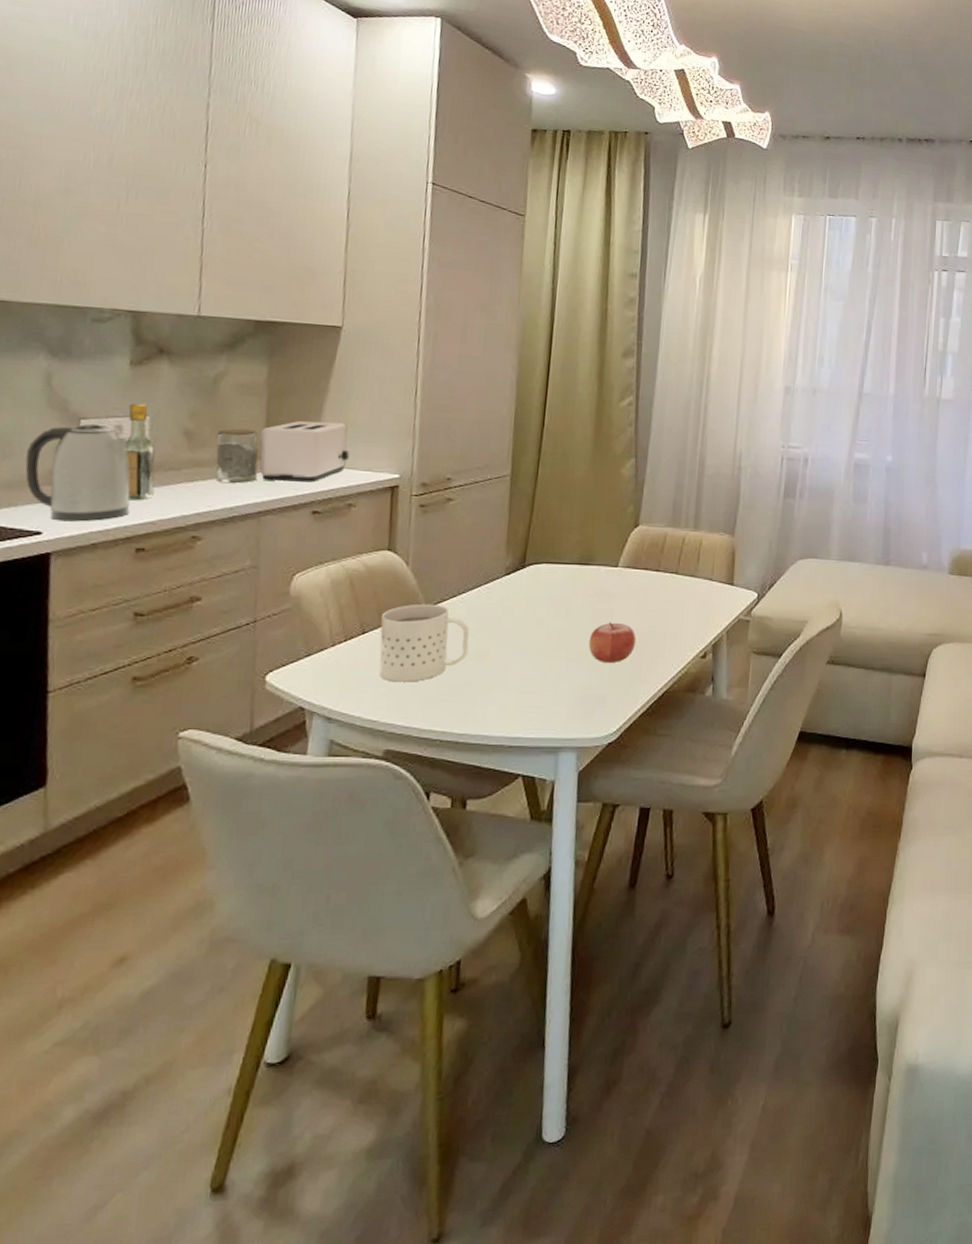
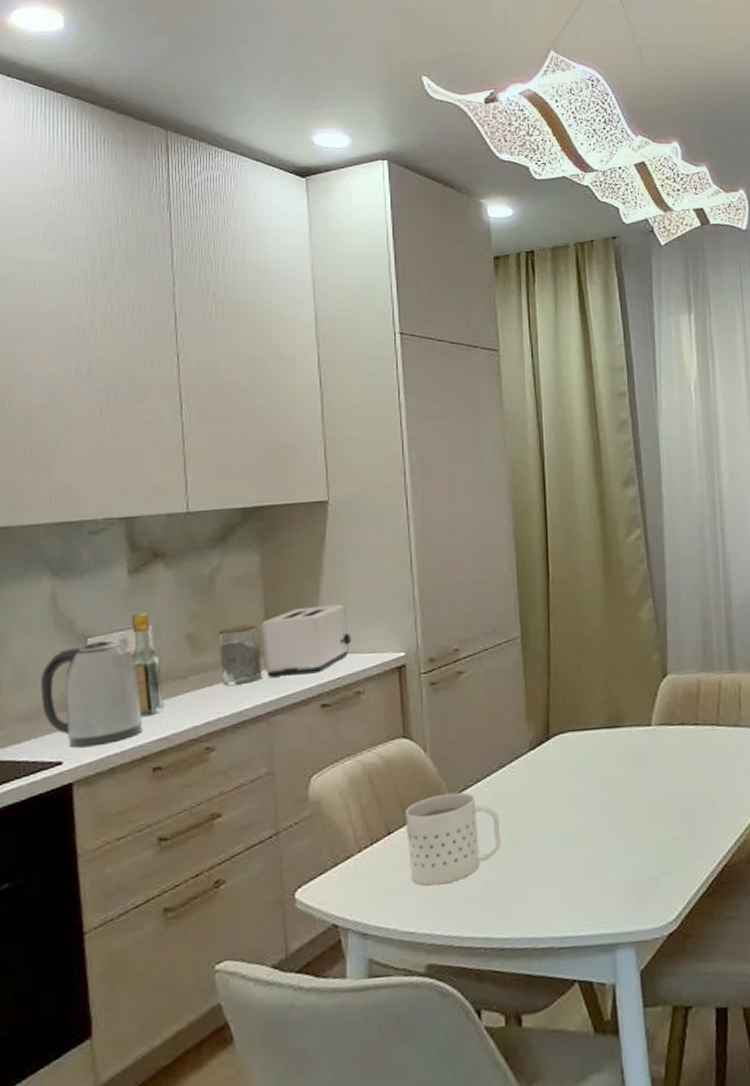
fruit: present [588,622,637,662] -> none [630,790,684,839]

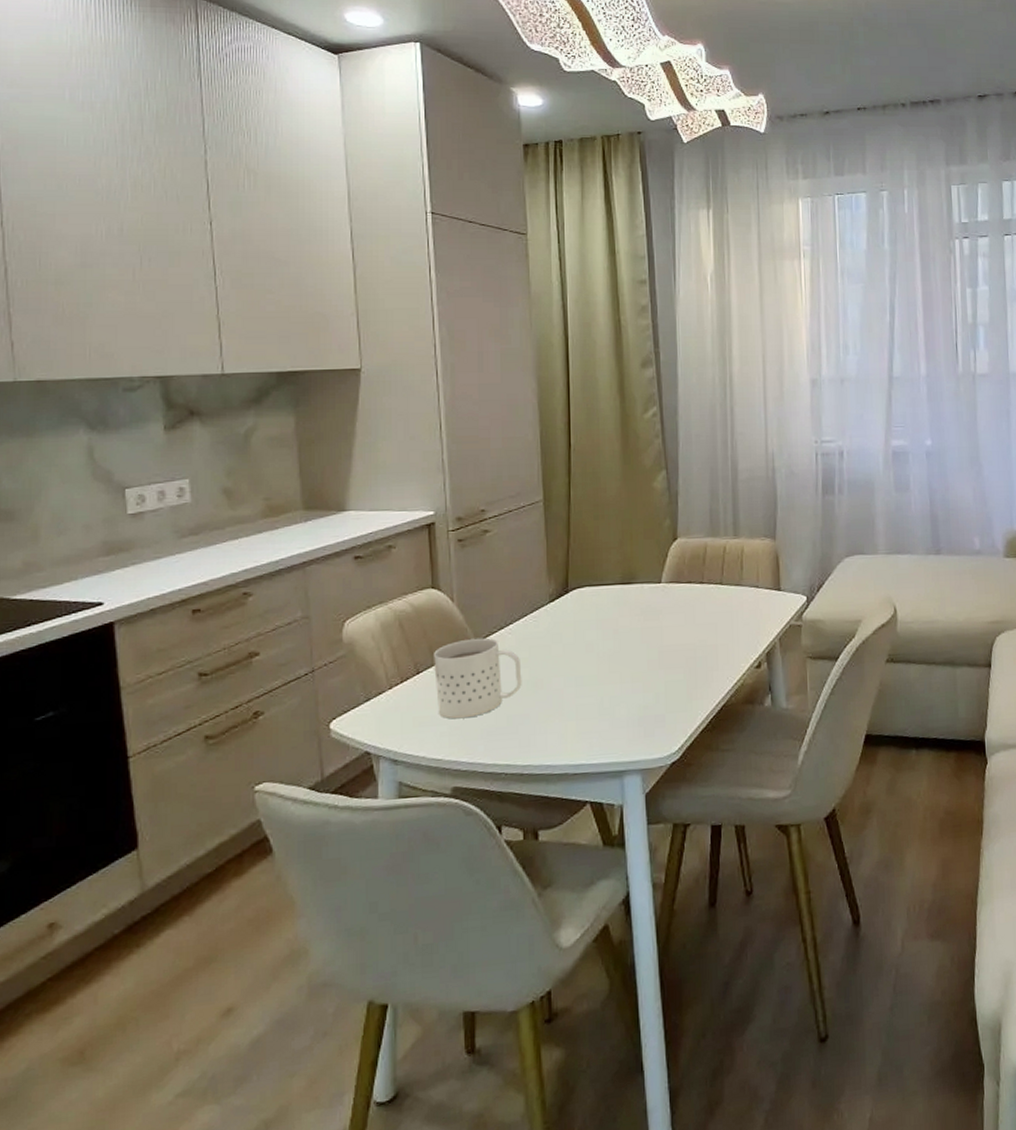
kettle: present [41,640,143,748] -> none [80,491,182,590]
bottle: present [130,612,164,716] -> none [168,467,202,562]
jar: present [218,624,263,685] -> none [254,481,298,537]
toaster: present [260,604,352,677] -> none [295,465,384,530]

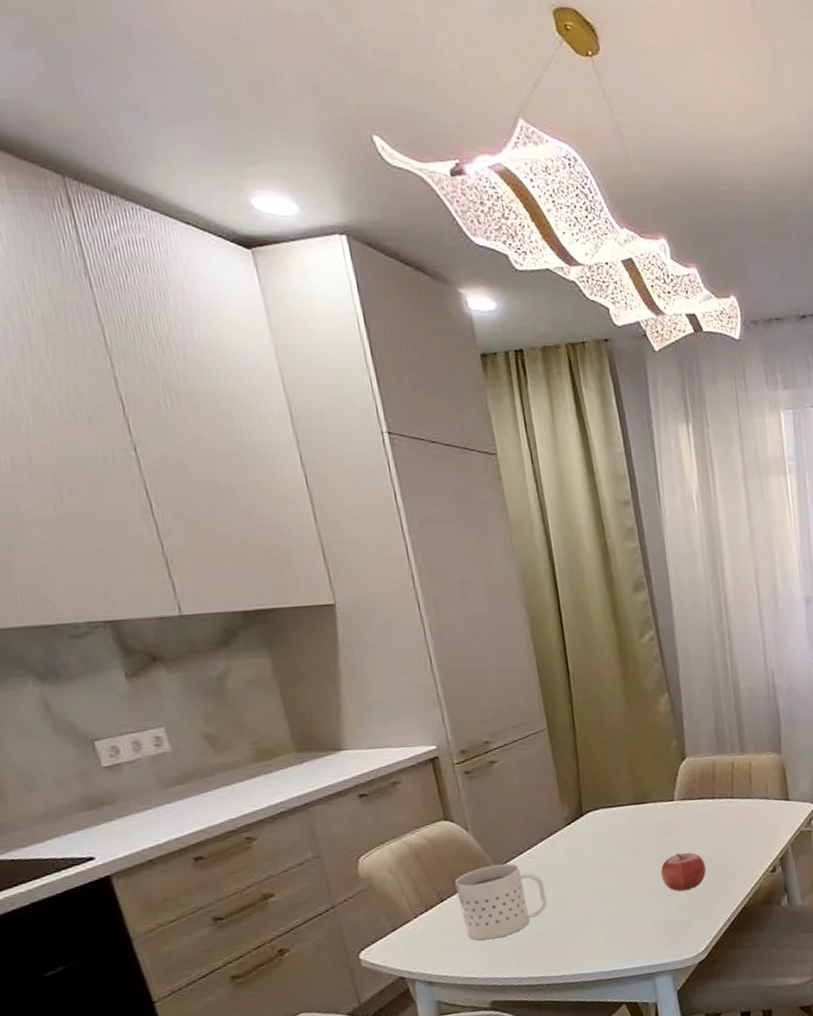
fruit: none [640,640,688,681] -> present [660,852,707,891]

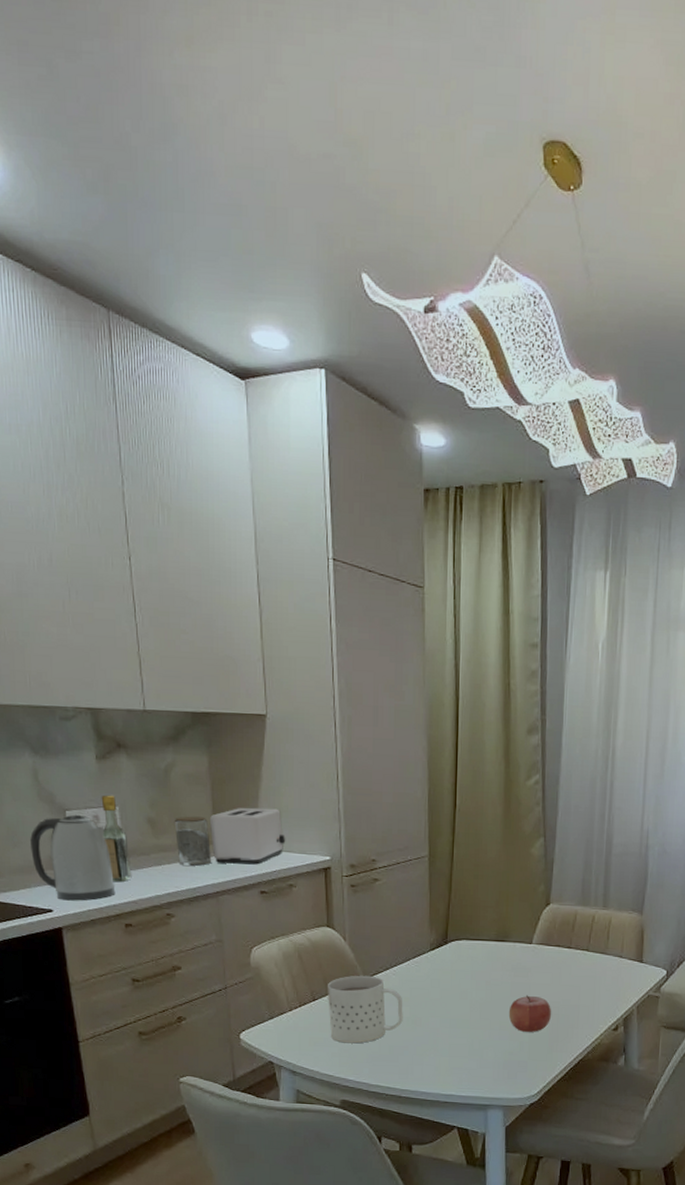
kettle: none [50,743,176,844] -> present [30,814,116,901]
bottle: none [139,715,195,812] -> present [101,794,132,882]
jar: none [239,724,294,781] -> present [174,816,212,866]
toaster: none [282,703,381,772] -> present [209,807,286,864]

